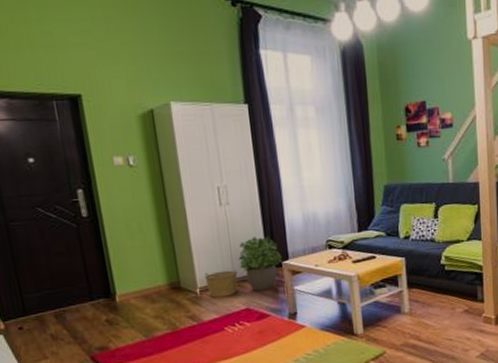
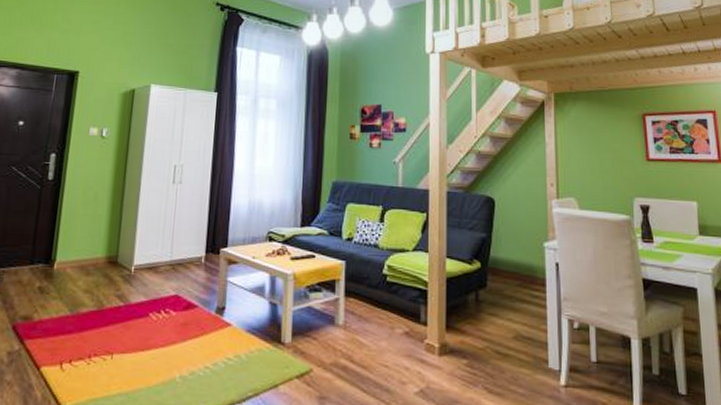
basket: present [204,270,238,298] -> none [142,250,175,279]
potted plant: present [238,235,283,291] -> none [178,219,222,278]

